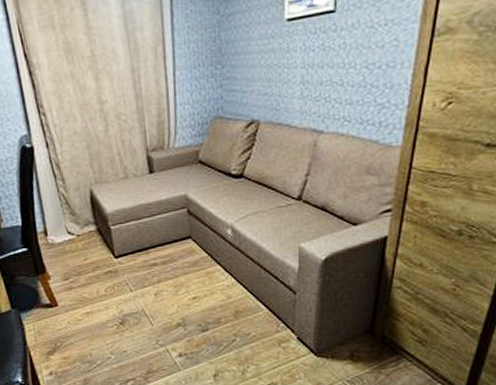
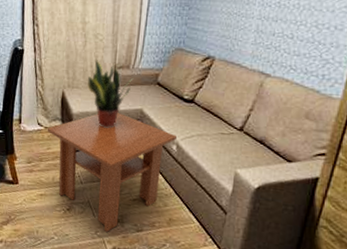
coffee table: none [79,204,231,339] -> present [47,113,178,232]
potted plant: none [117,144,171,224] -> present [88,59,134,129]

